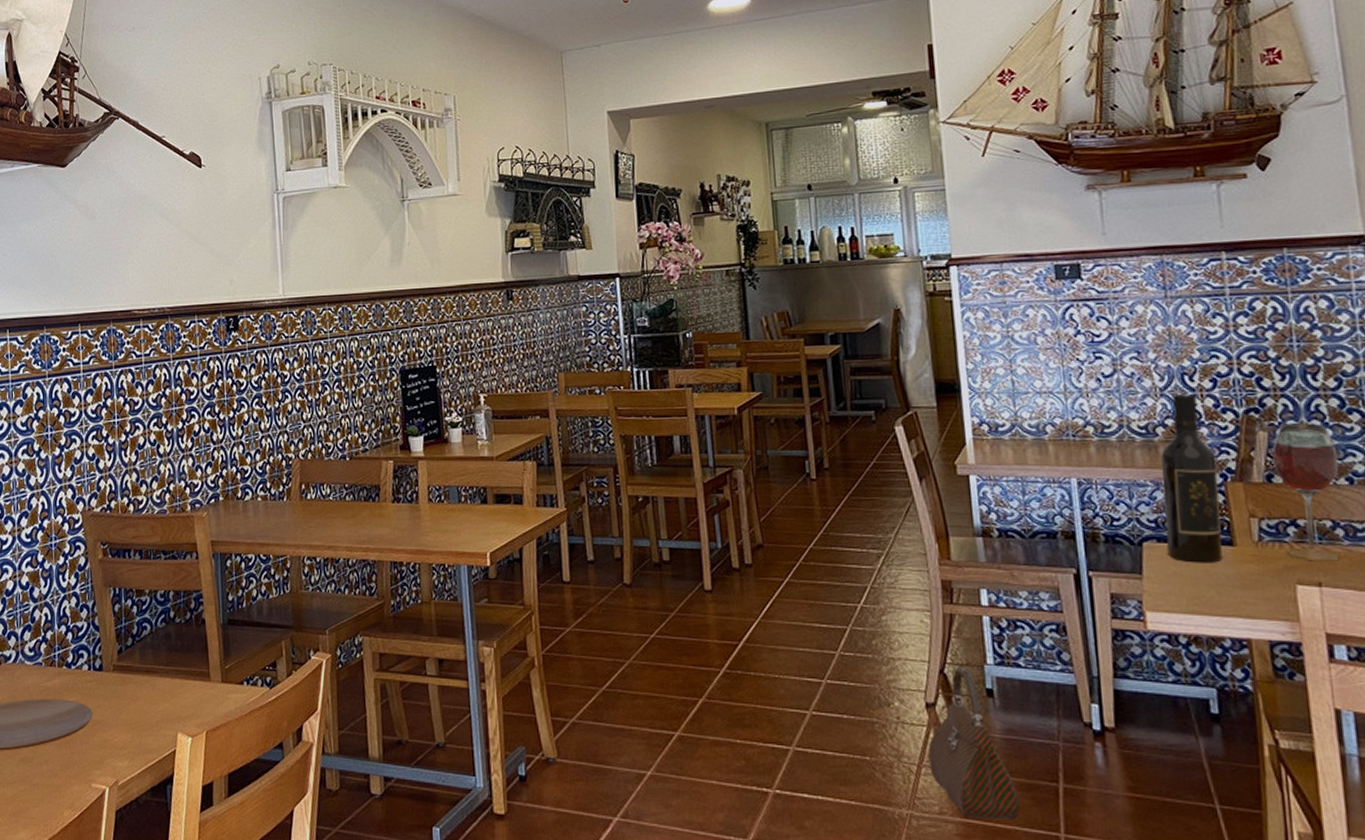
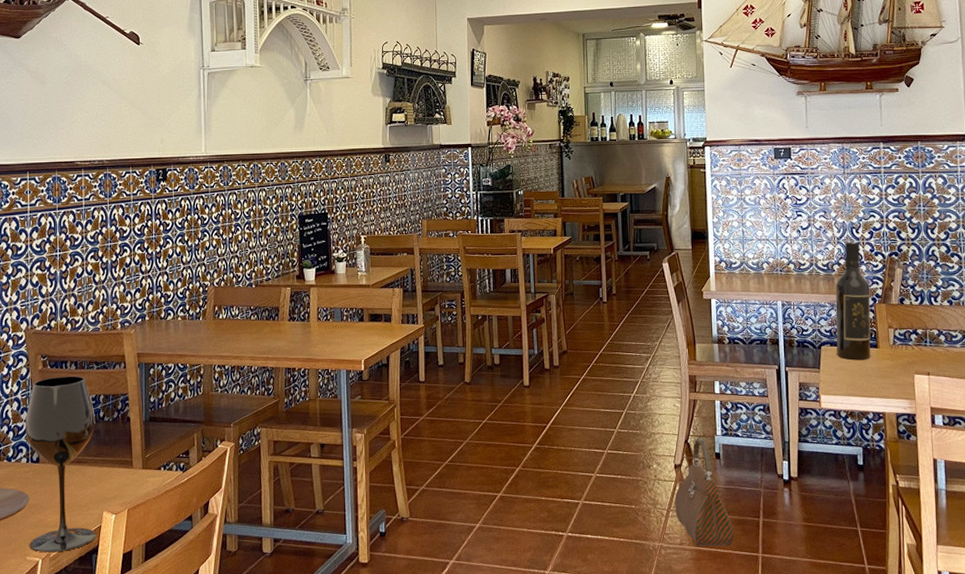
wineglass: none [85,567,171,780] -> present [25,375,97,553]
wineglass: present [1272,423,1340,562] -> none [904,263,944,358]

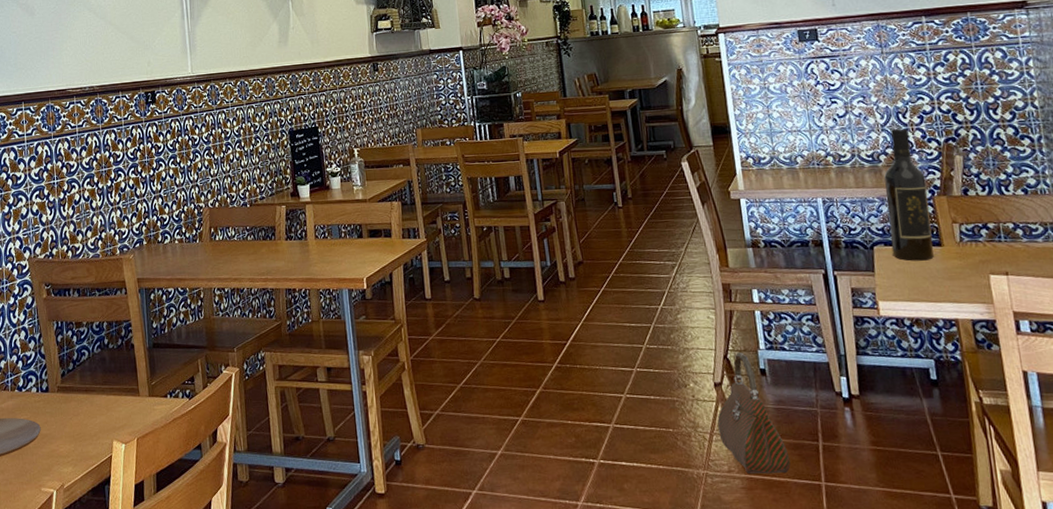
wineglass: present [25,375,97,553] -> none [33,303,108,484]

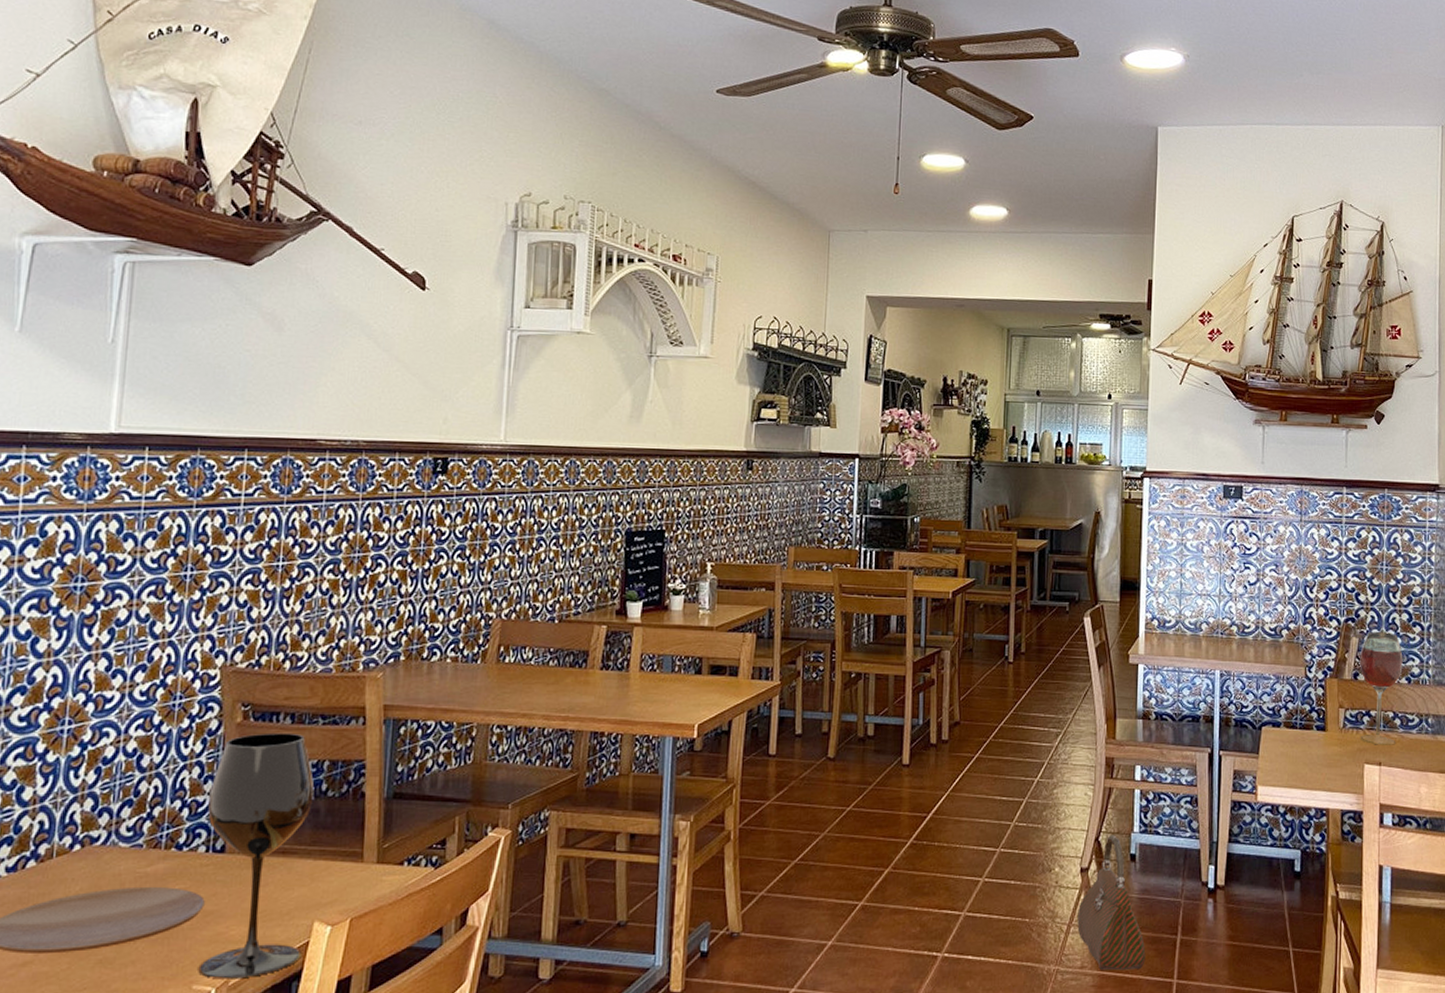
wineglass: none [33,303,108,484] -> present [198,733,315,980]
wine bottle: present [883,128,934,261] -> none [1279,603,1321,745]
wineglass: none [966,148,1021,256] -> present [1359,632,1403,745]

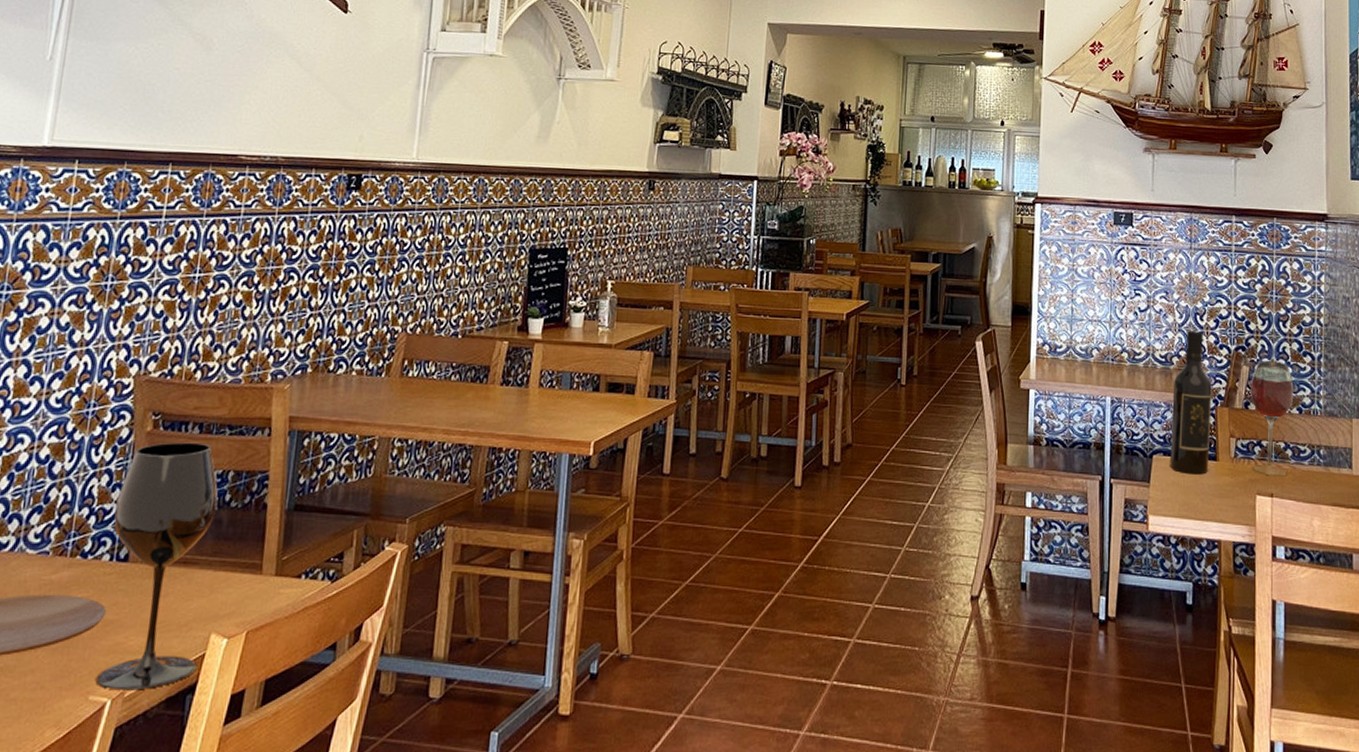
handbag: present [1077,835,1146,971] -> none [967,563,1036,704]
wine bottle: none [1279,603,1321,745] -> present [1170,331,1212,475]

